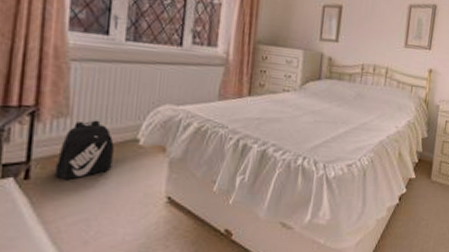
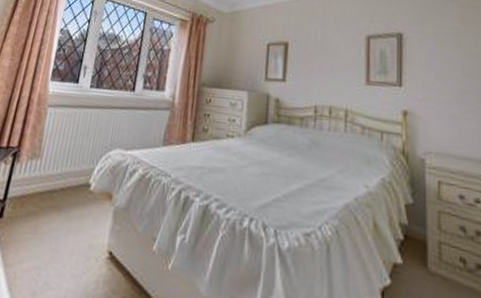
backpack: present [54,120,114,181] -> none [20,162,70,222]

